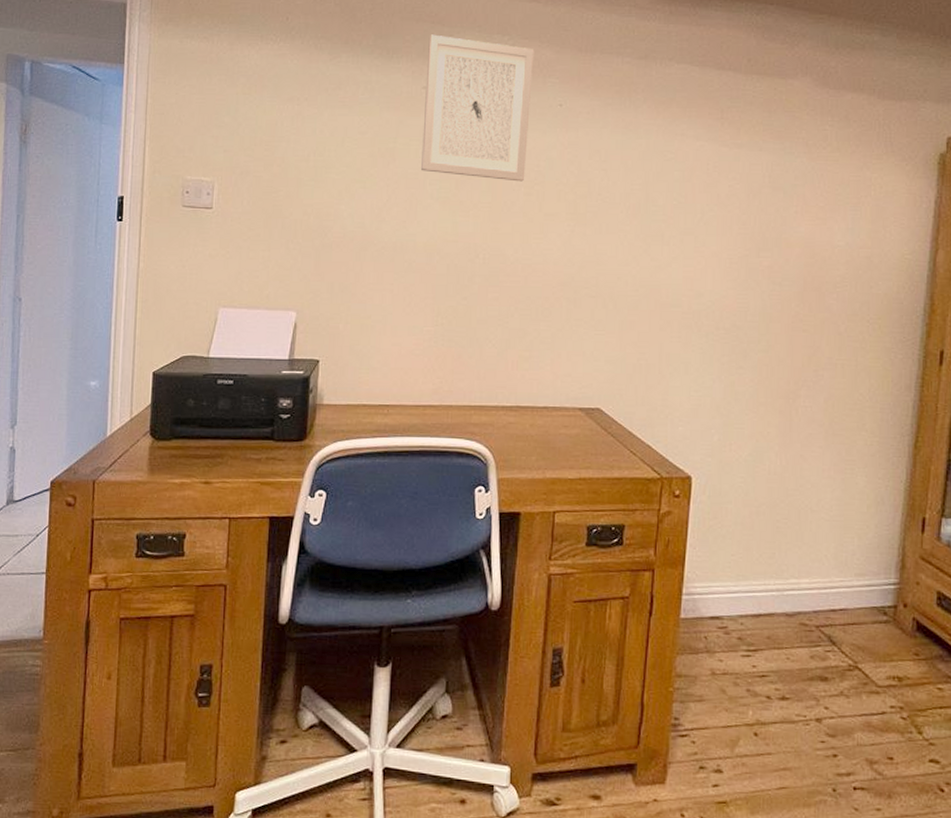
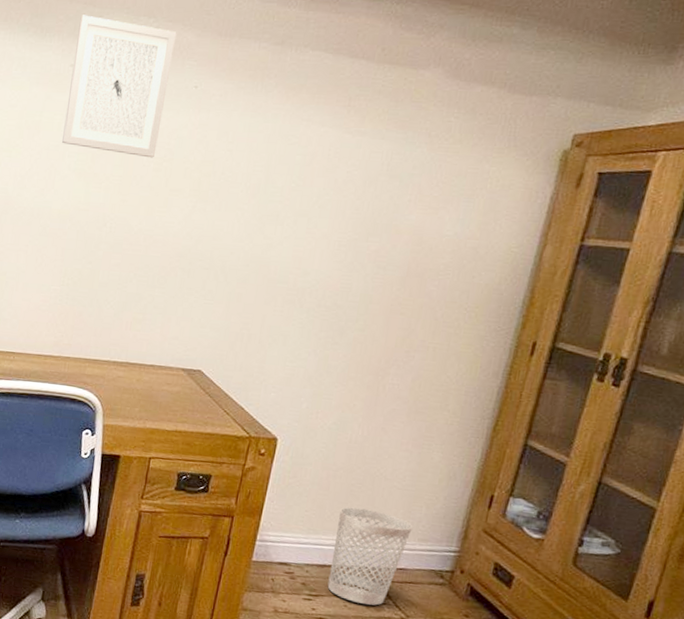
wastebasket: none [766,546,847,654] -> present [327,507,413,606]

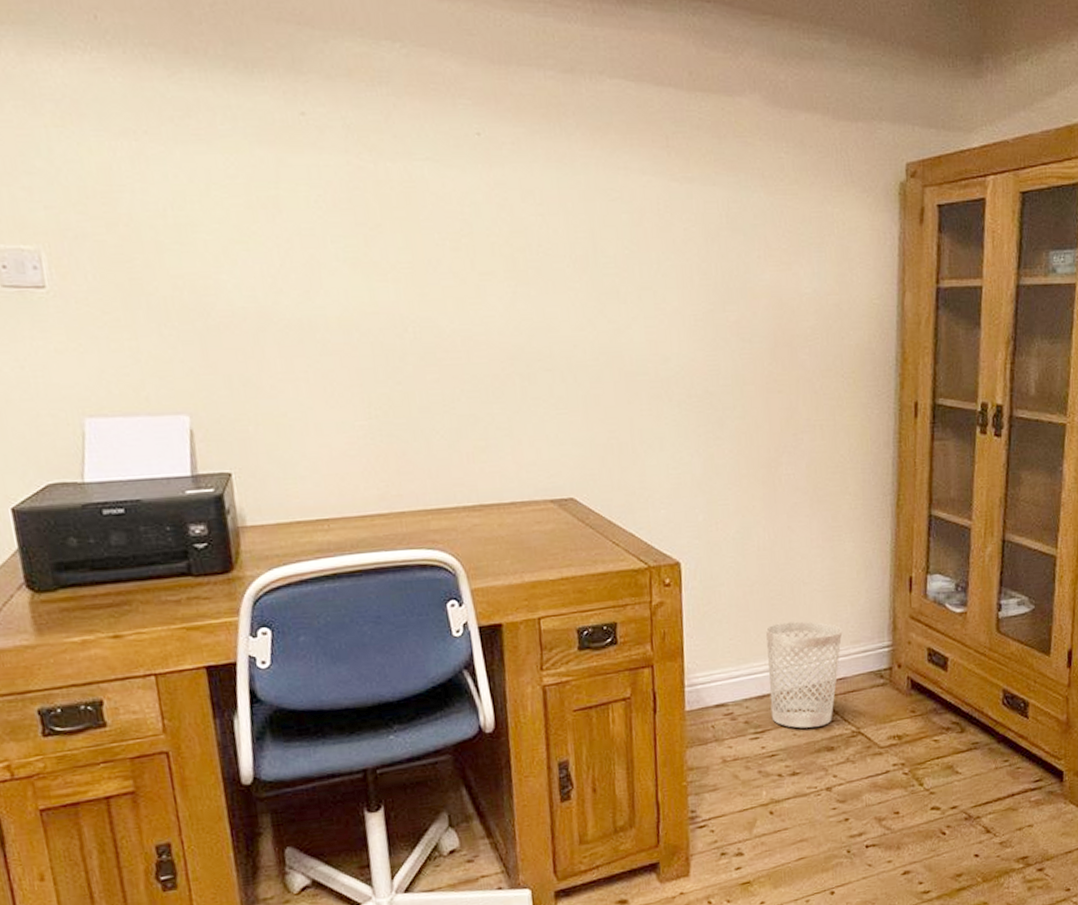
wall art: present [62,15,177,158] -> none [297,40,449,234]

